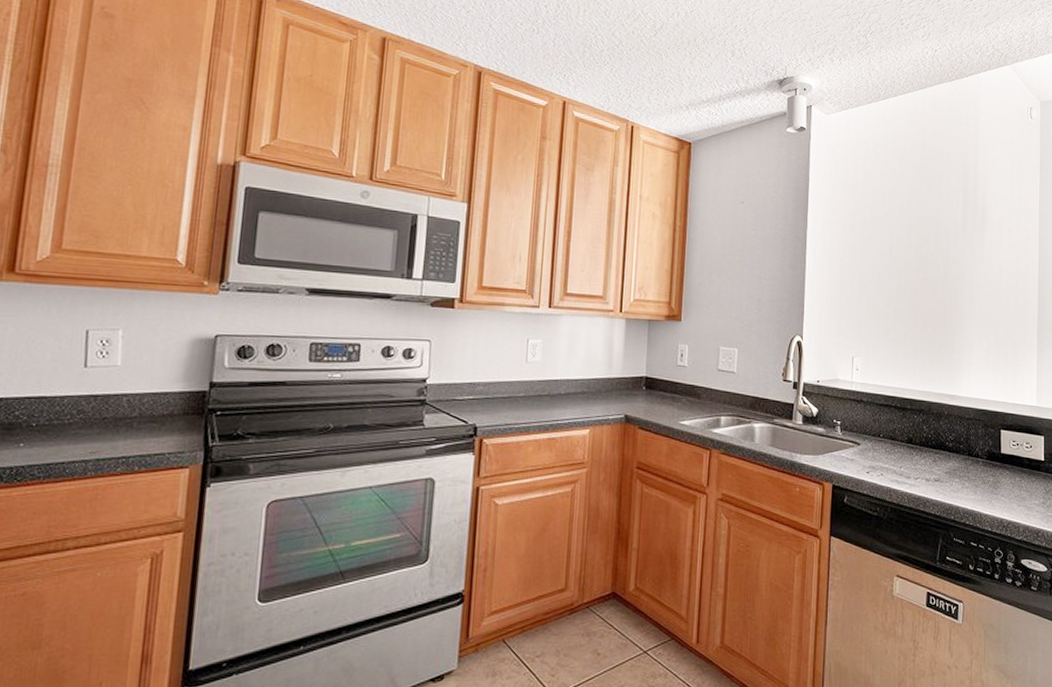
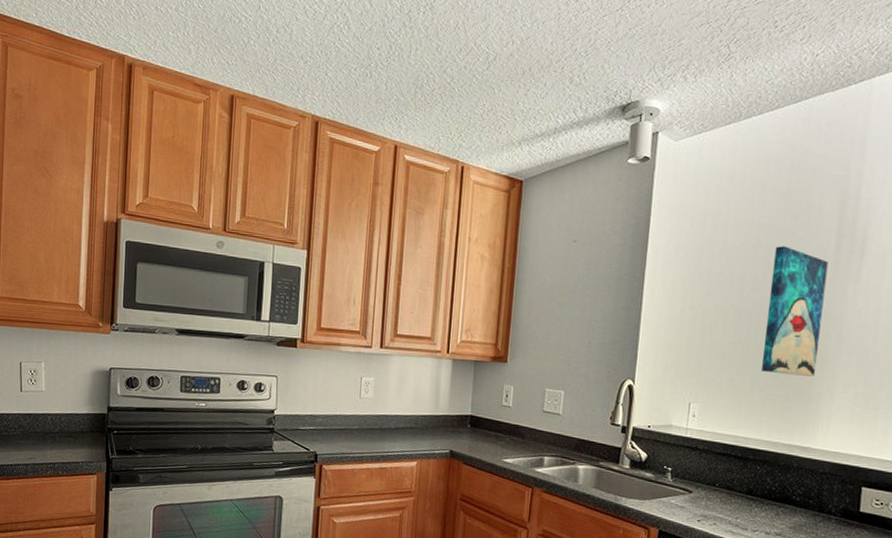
wall art: none [911,212,958,330] -> present [761,246,829,377]

